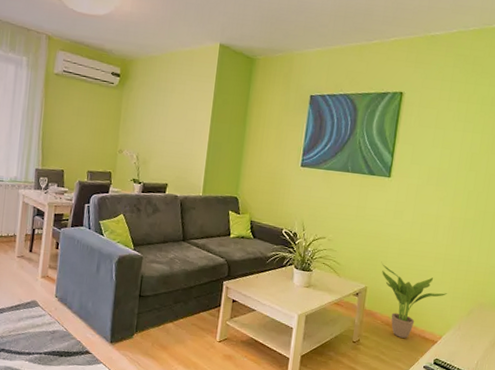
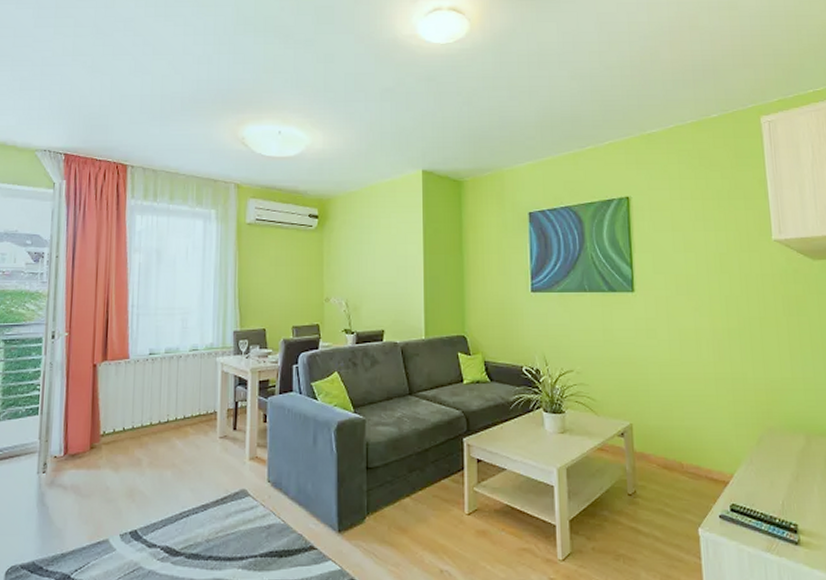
potted plant: present [381,261,447,338] -> none [643,391,728,482]

